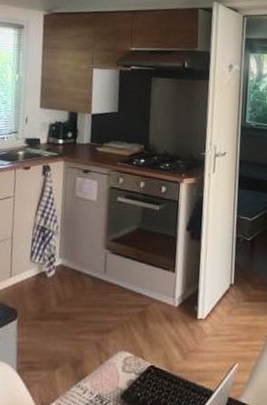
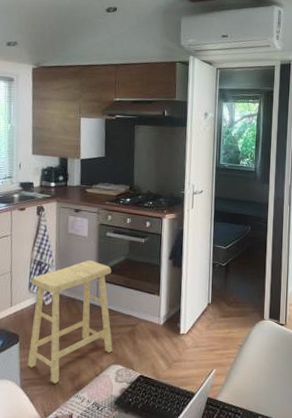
stool: none [25,227,122,370] -> present [27,260,113,384]

